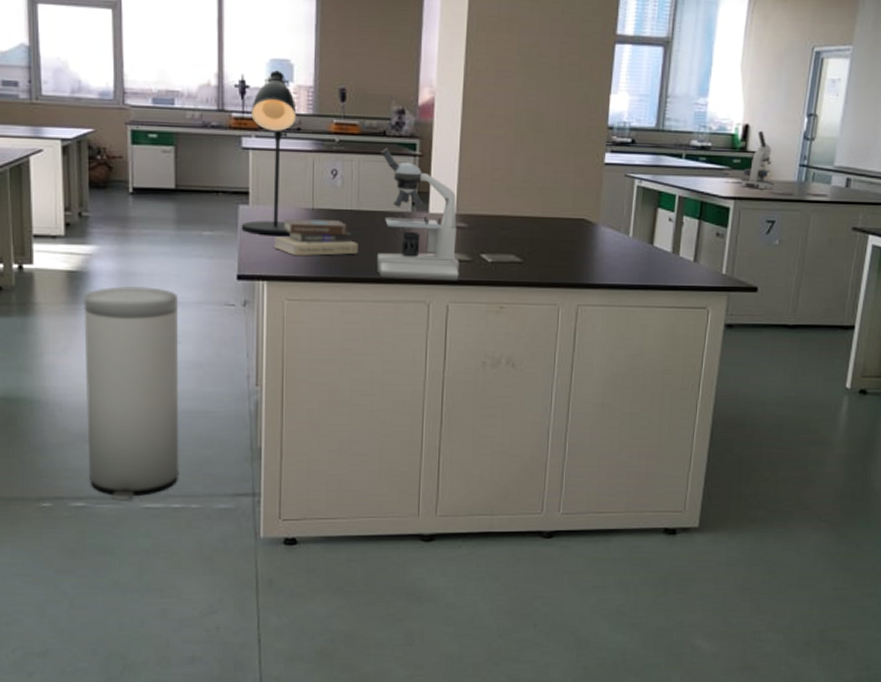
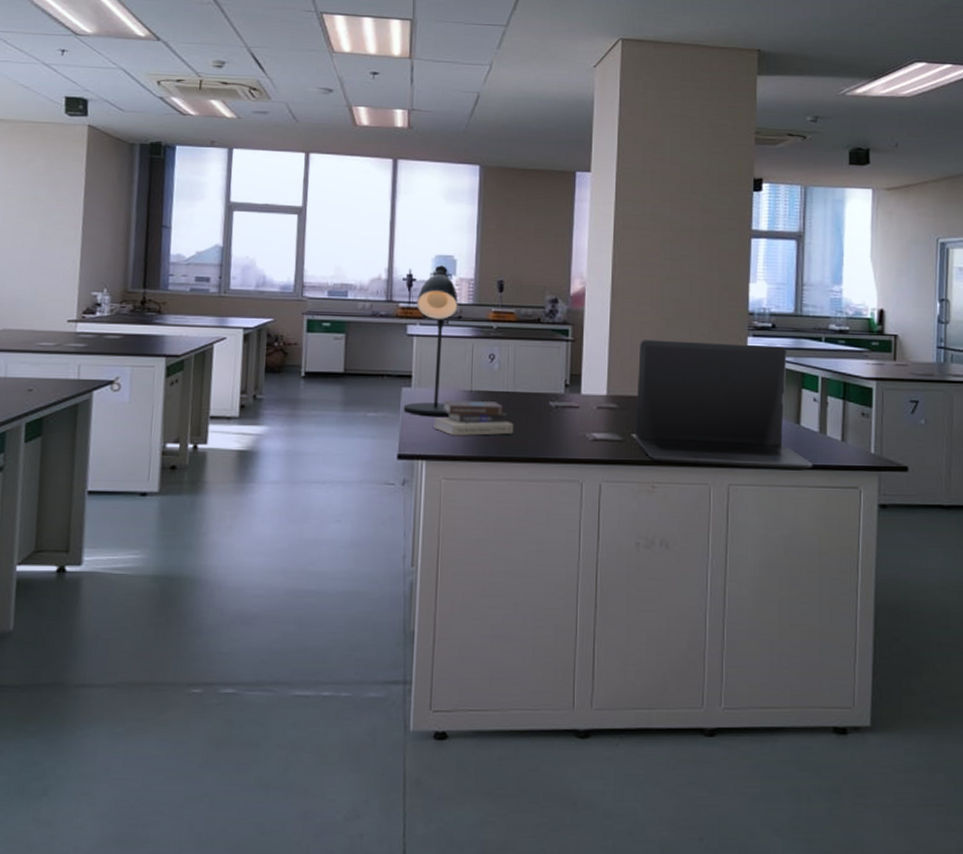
pedal bin: present [83,286,179,501] -> none [240,466,341,688]
microscope: present [376,148,460,281] -> none [530,334,611,460]
laptop computer: none [484,155,664,291] -> present [635,340,814,471]
microscope: present [741,130,774,190] -> none [881,314,914,371]

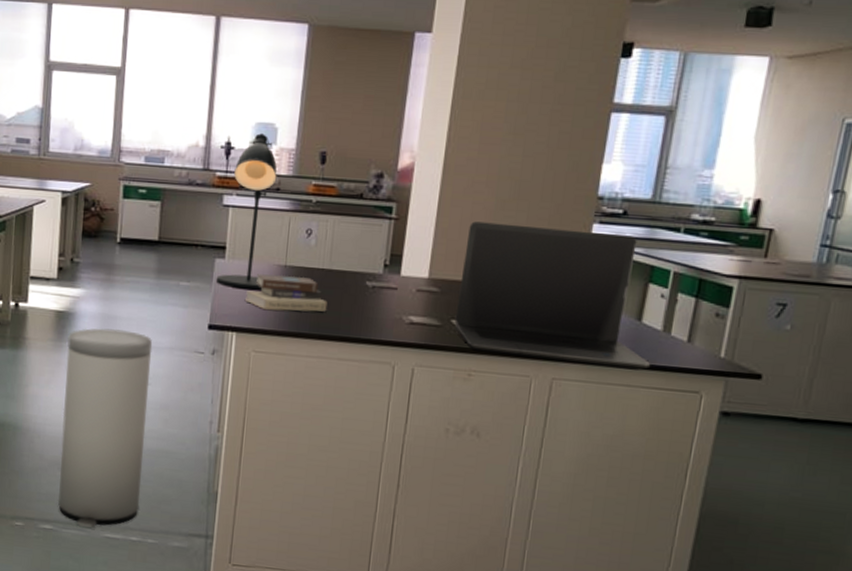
pedal bin: none [240,466,341,688] -> present [57,328,153,529]

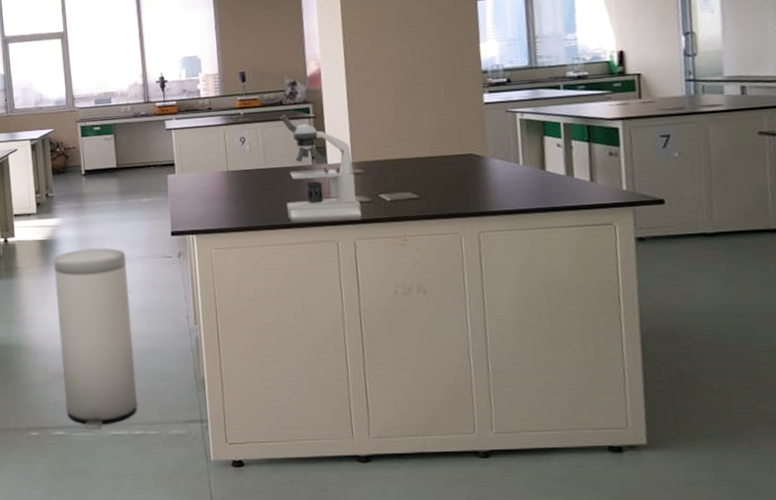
desk lamp: present [215,133,278,291] -> none [170,65,212,197]
books: present [244,274,328,312] -> none [198,178,270,212]
microscope: none [343,210,430,345] -> present [279,114,362,223]
laptop computer: present [454,221,651,370] -> none [378,99,563,220]

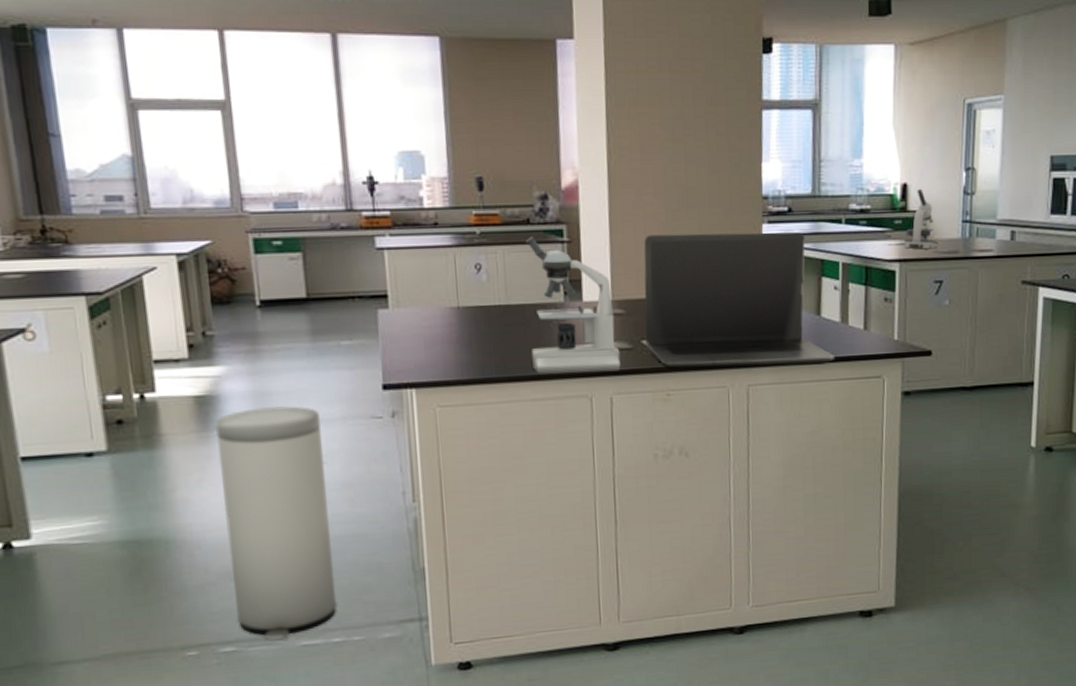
laptop computer: none [378,99,563,220] -> present [644,232,836,371]
microscope: none [626,54,662,108] -> present [905,188,939,250]

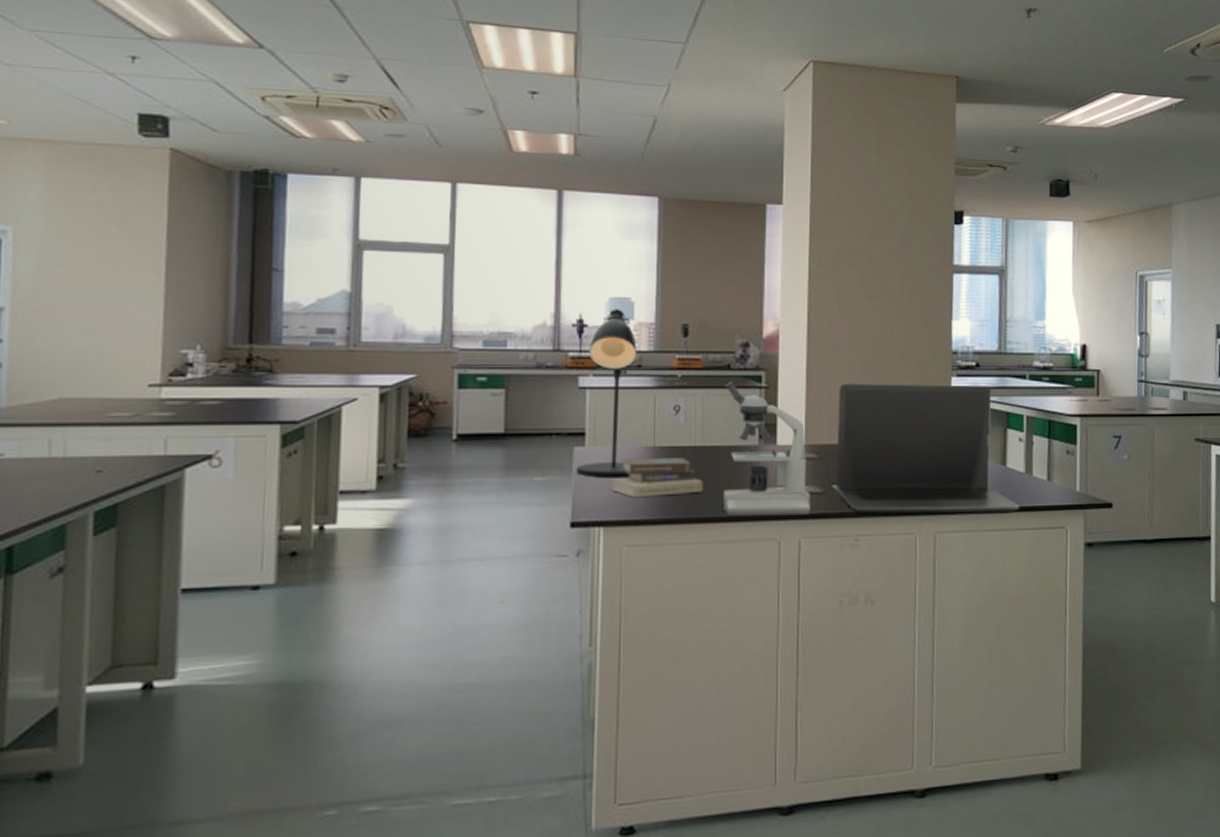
pedal bin: present [215,406,337,641] -> none [385,542,504,800]
desk lamp: none [382,163,437,340] -> present [575,309,637,478]
books: none [418,316,511,360] -> present [610,456,703,498]
microscope: present [905,188,939,250] -> none [1085,349,1117,406]

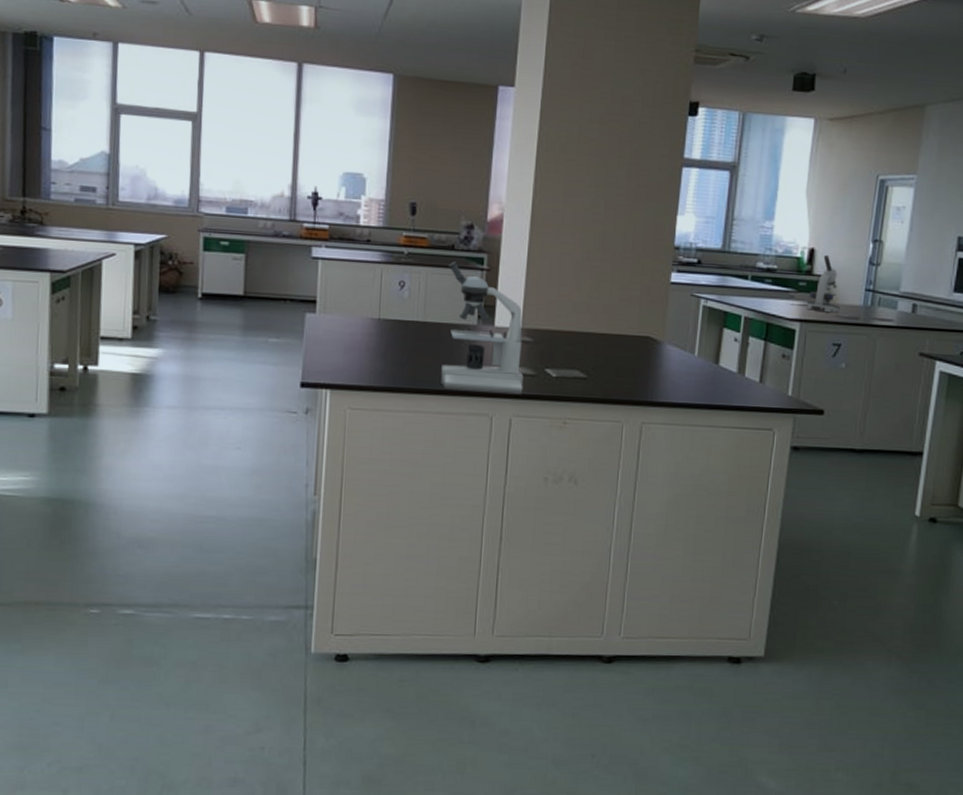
desk lamp: present [575,309,637,478] -> none [306,183,367,346]
books: present [610,456,703,498] -> none [338,328,423,366]
laptop computer: present [835,384,1020,516] -> none [548,271,729,411]
microscope: none [1085,349,1117,406] -> present [807,254,840,313]

